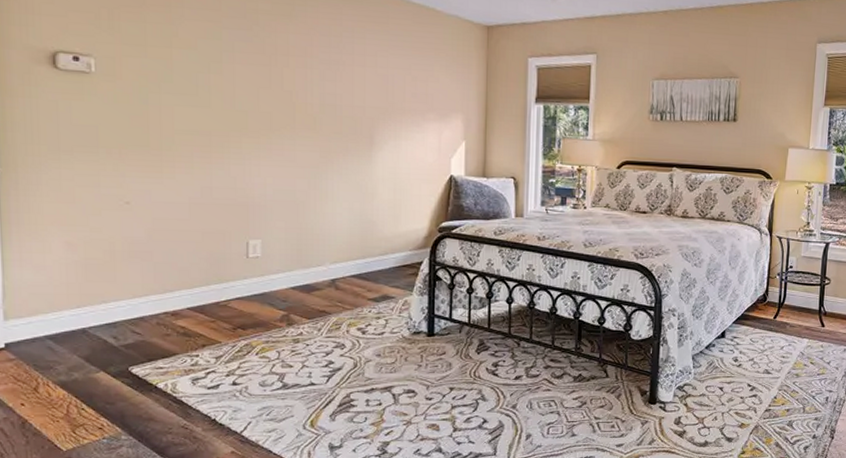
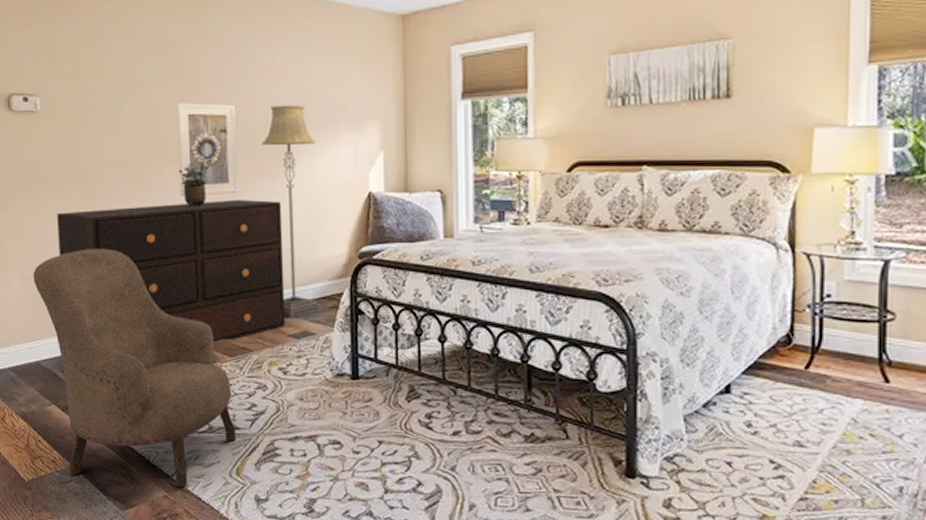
armchair: none [80,216,311,443] -> present [33,249,236,488]
dresser: none [113,174,367,305] -> present [57,199,286,341]
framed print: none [259,80,324,170] -> present [177,103,239,197]
potted plant: none [259,131,297,180] -> present [178,154,213,207]
floor lamp: none [348,92,402,283] -> present [261,105,321,317]

